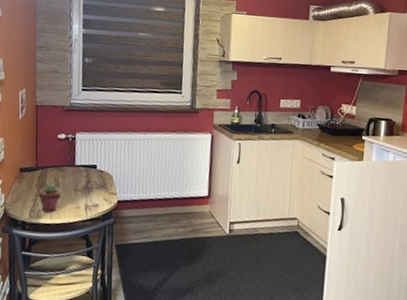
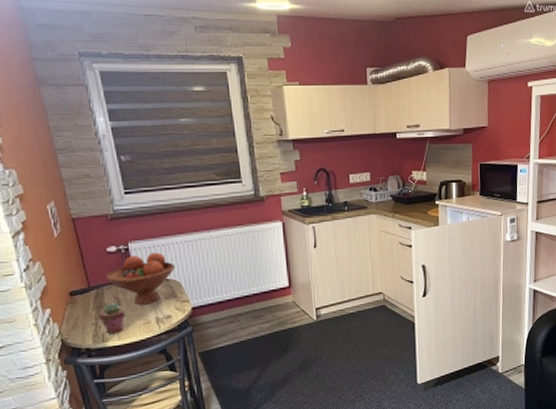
fruit bowl: none [51,144,111,191] -> present [106,252,176,306]

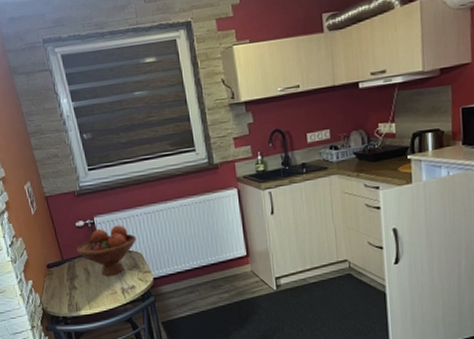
potted succulent: present [99,302,126,334] -> none [72,273,95,303]

